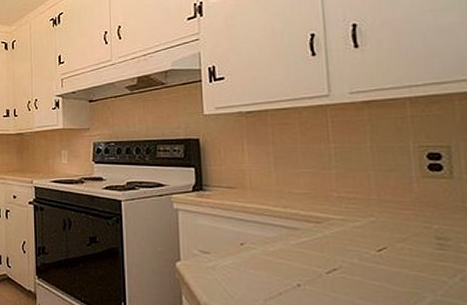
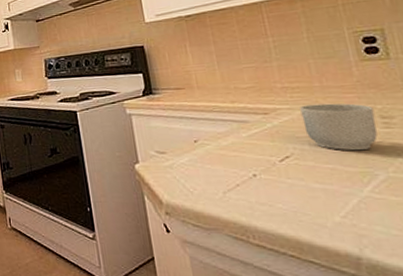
mug: none [354,217,431,271] -> present [300,103,378,151]

